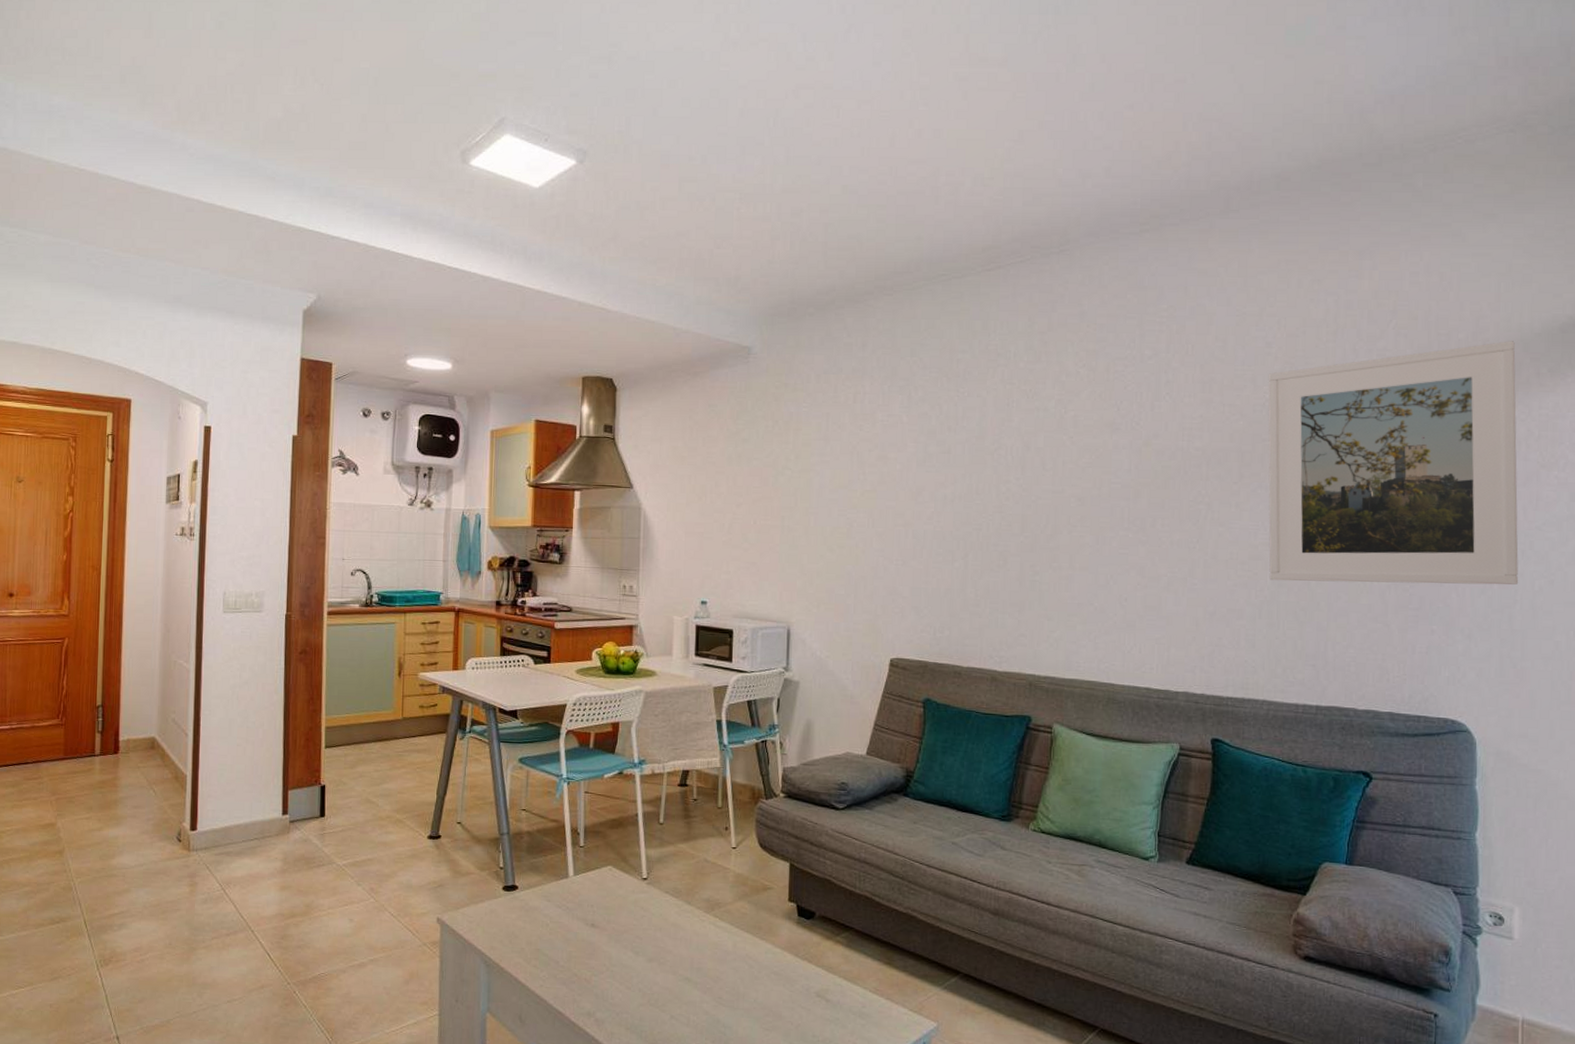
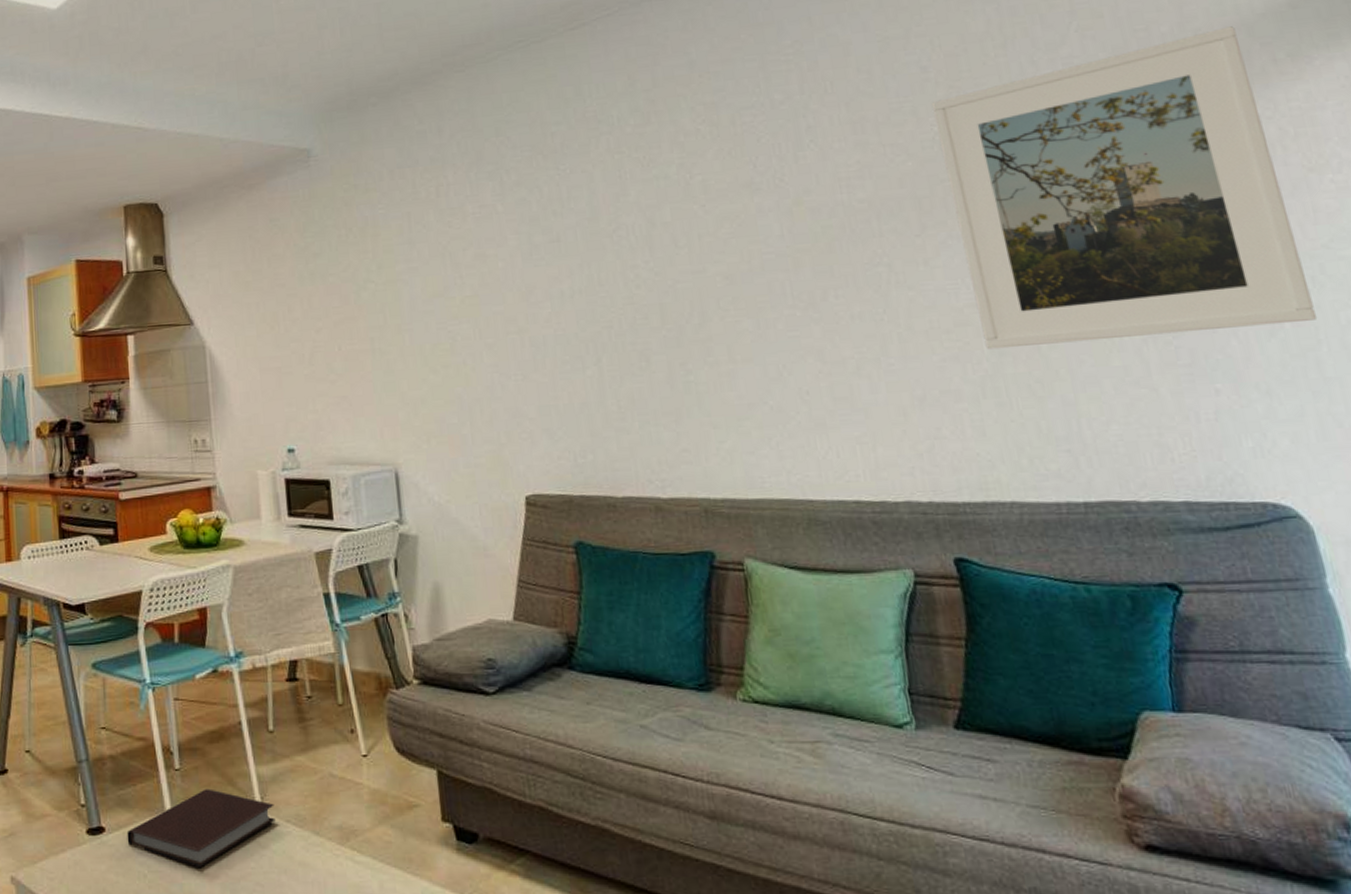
notebook: none [535,863,657,922] -> present [127,788,276,868]

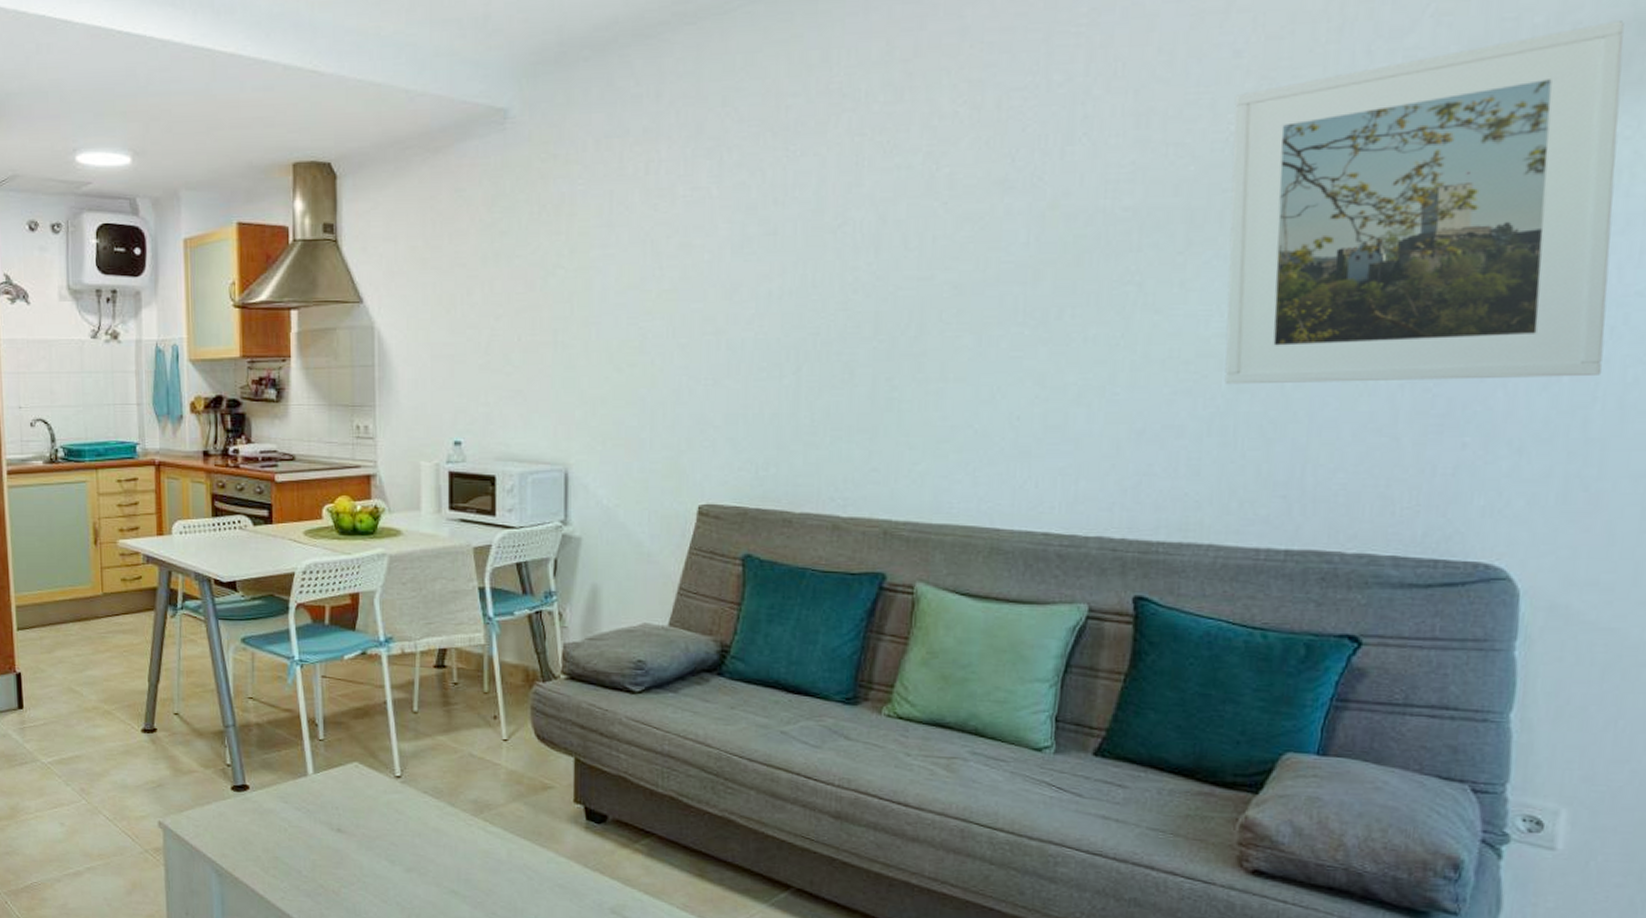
notebook: present [127,788,276,868] -> none [270,758,413,827]

